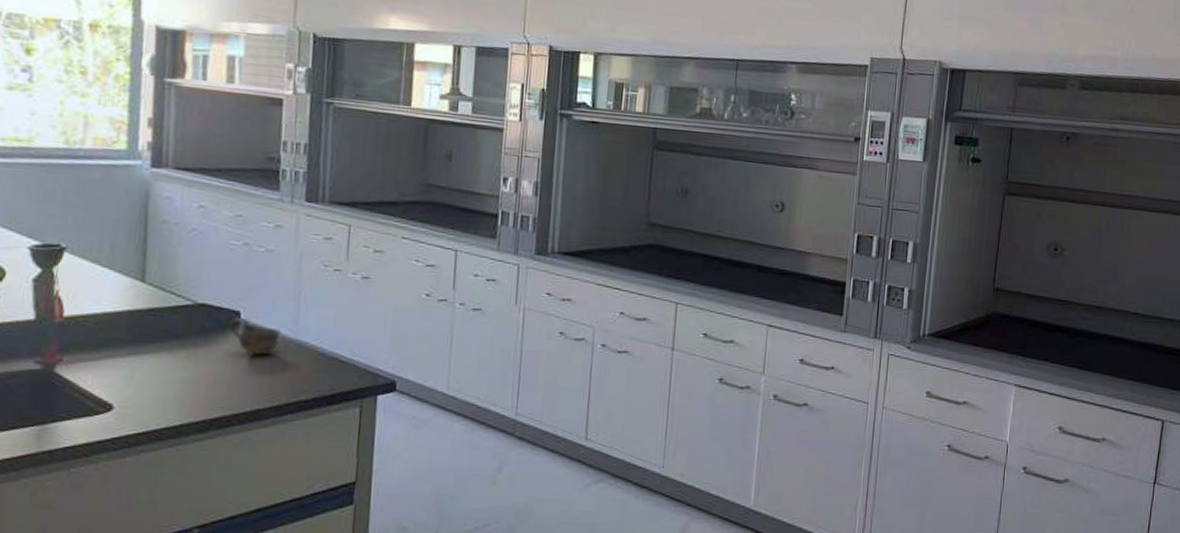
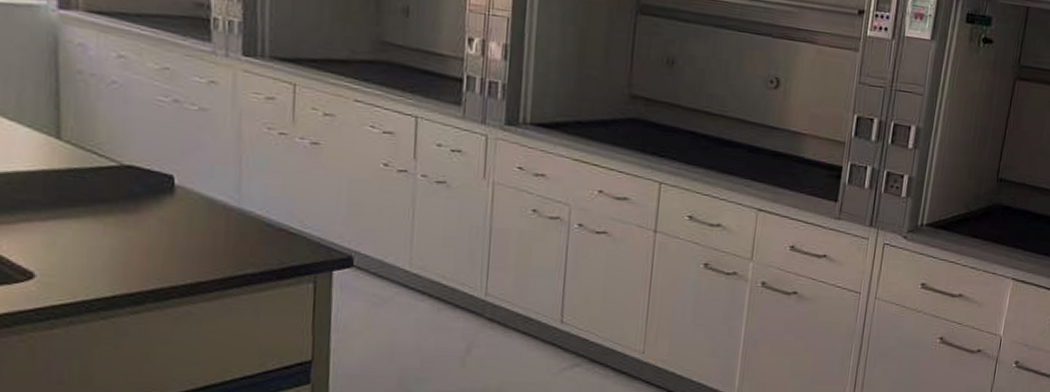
cup: present [228,318,281,356] -> none [161,182,221,225]

